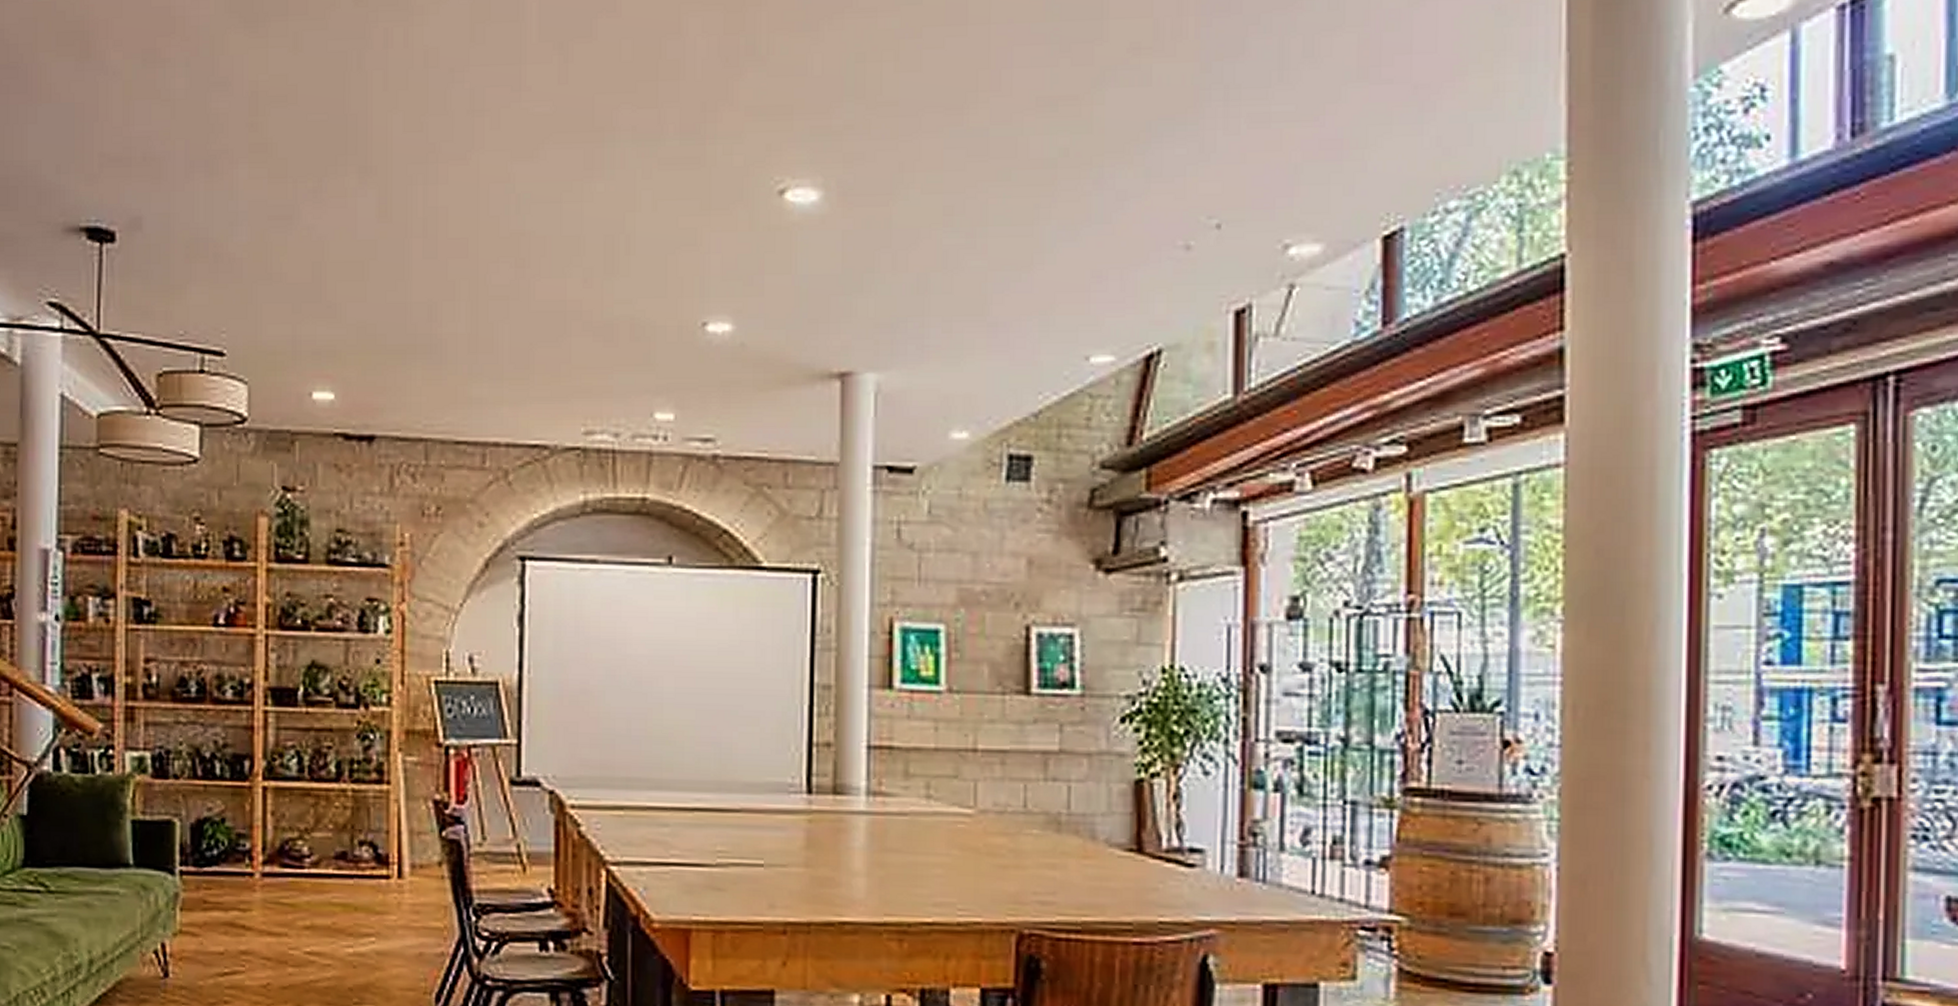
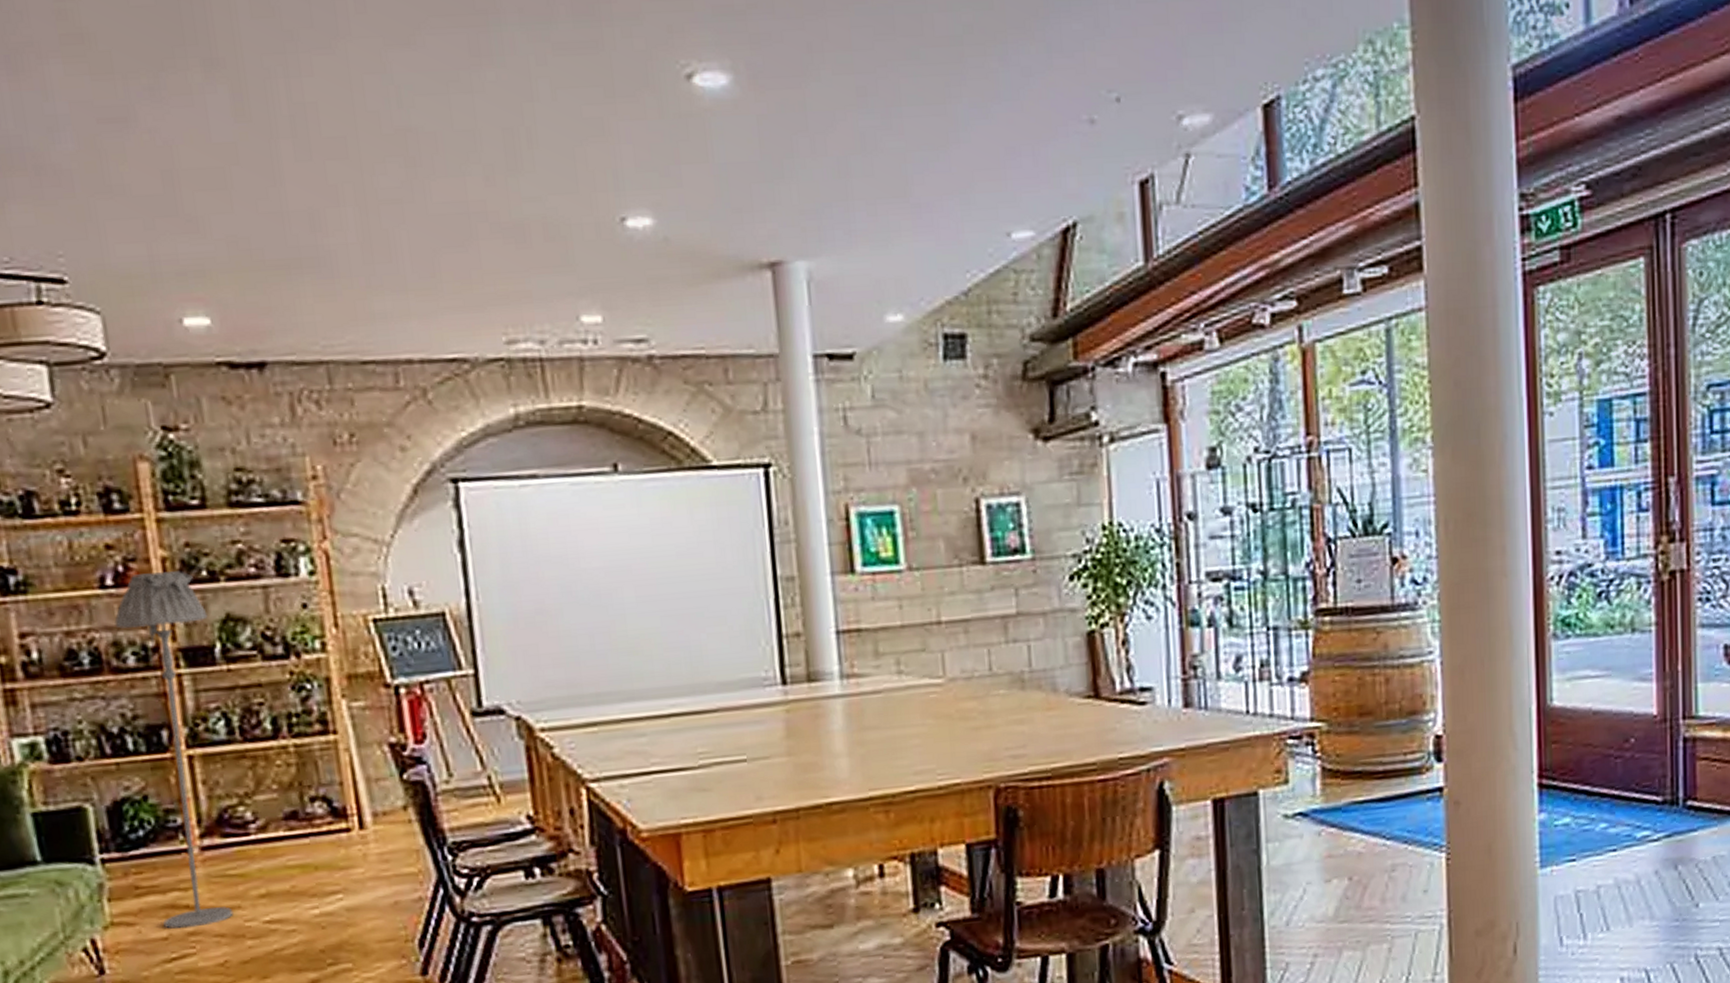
floor lamp: none [221,616,296,947] -> present [114,571,233,930]

